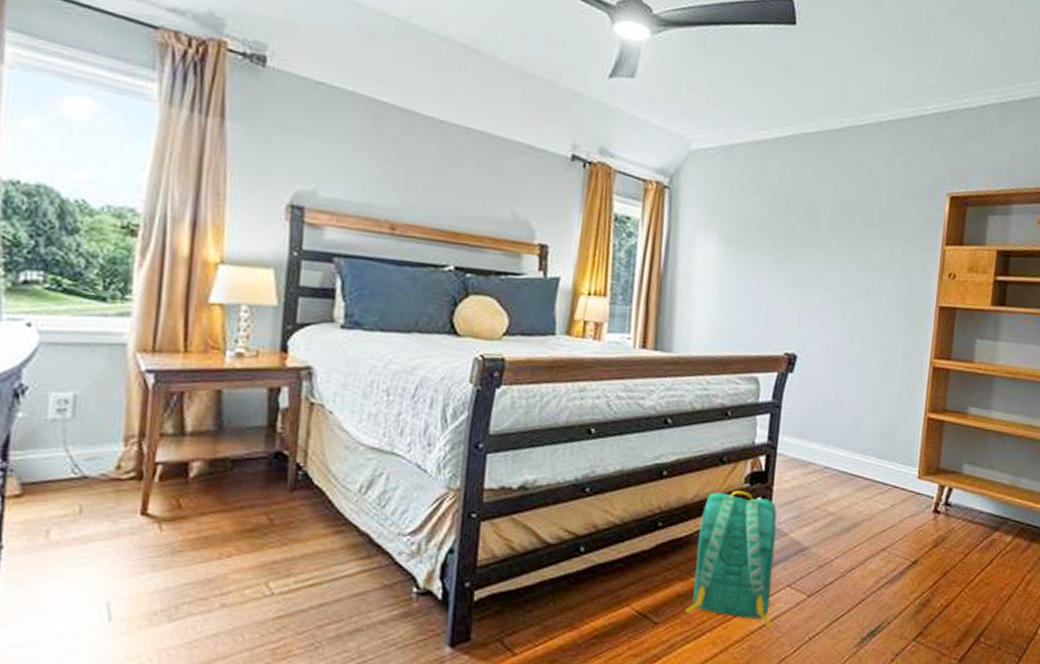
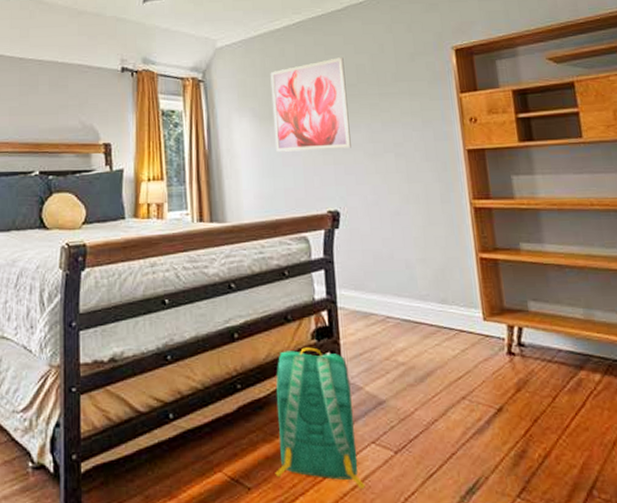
wall art: none [740,185,832,289] -> present [270,57,351,152]

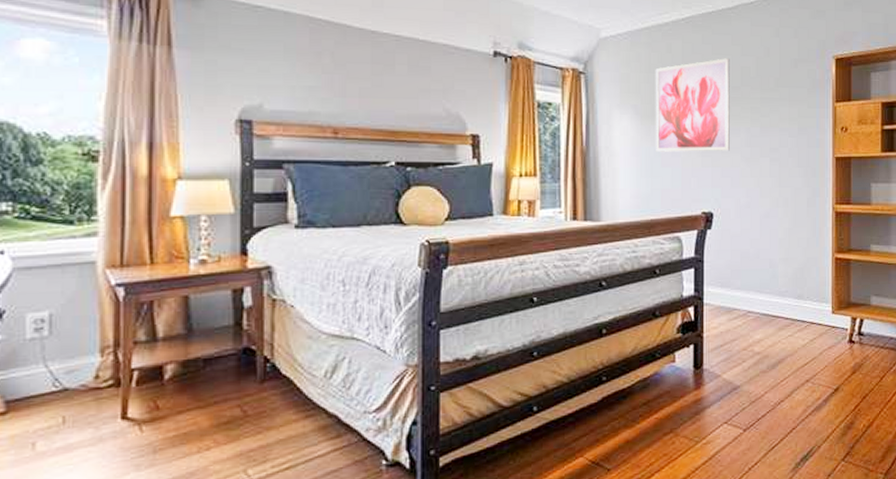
backpack: present [275,347,365,490] -> none [634,340,715,464]

